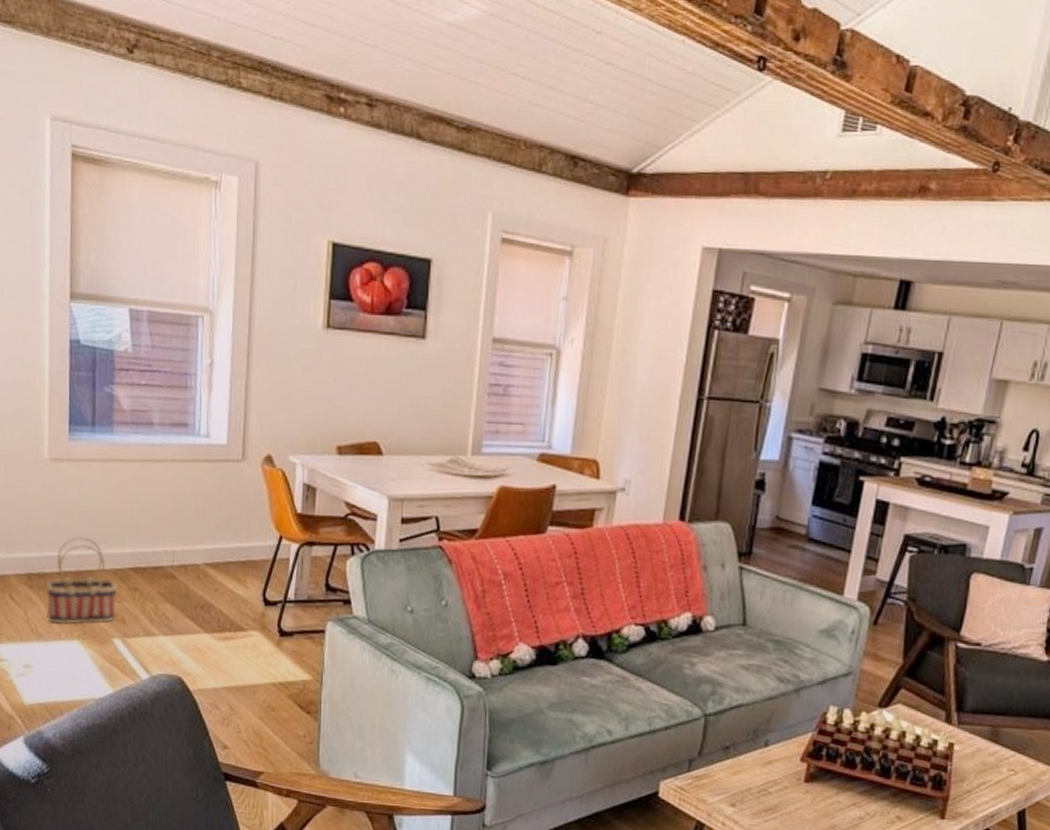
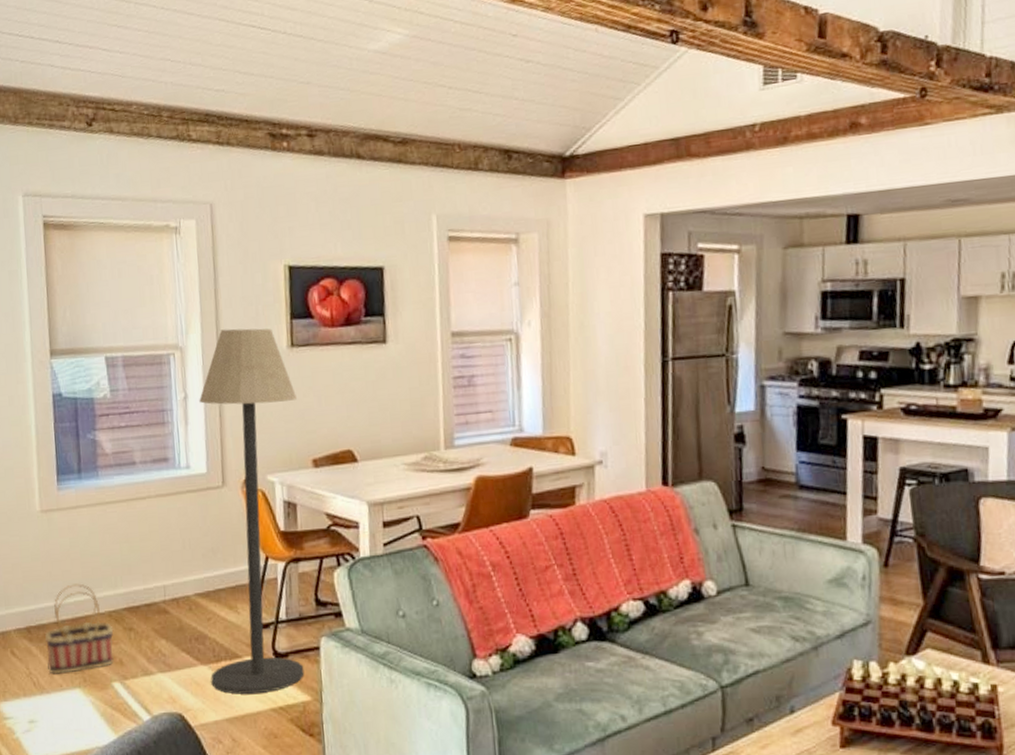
floor lamp: none [213,299,327,667] -> present [199,328,304,694]

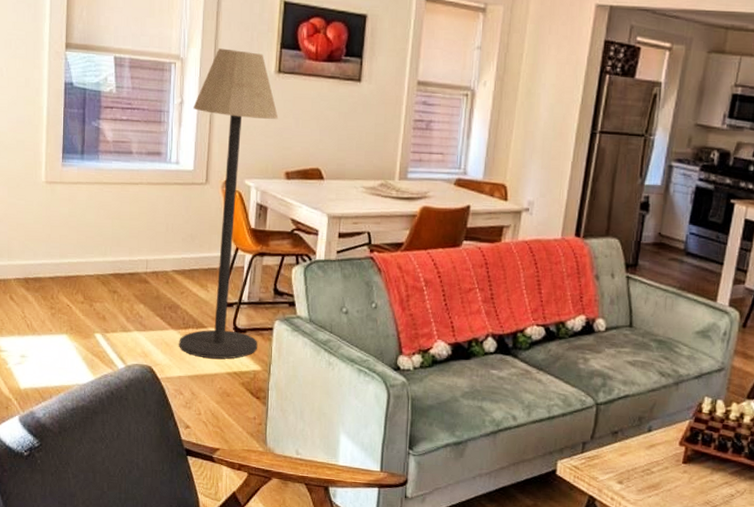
basket: present [44,583,114,675] -> none [40,247,100,321]

